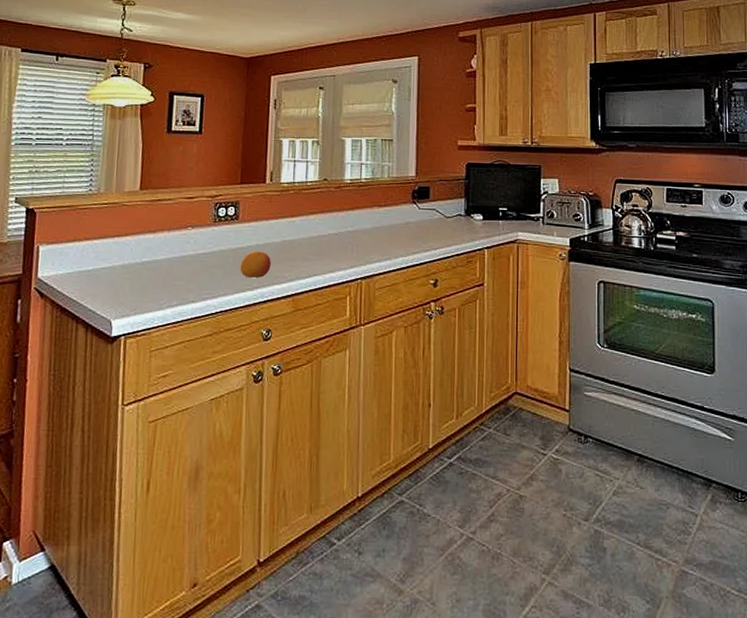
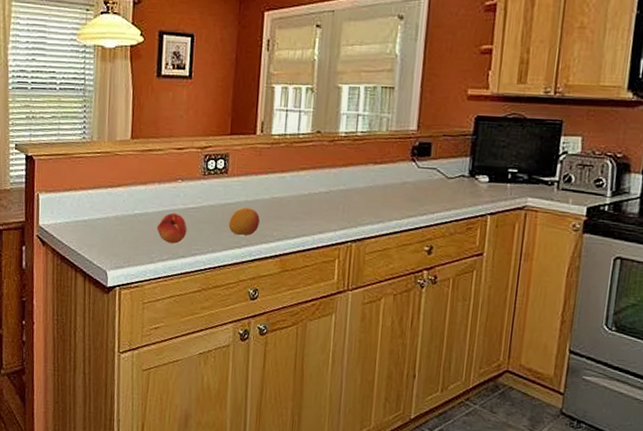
fruit: none [165,259,198,289] -> present [156,212,187,244]

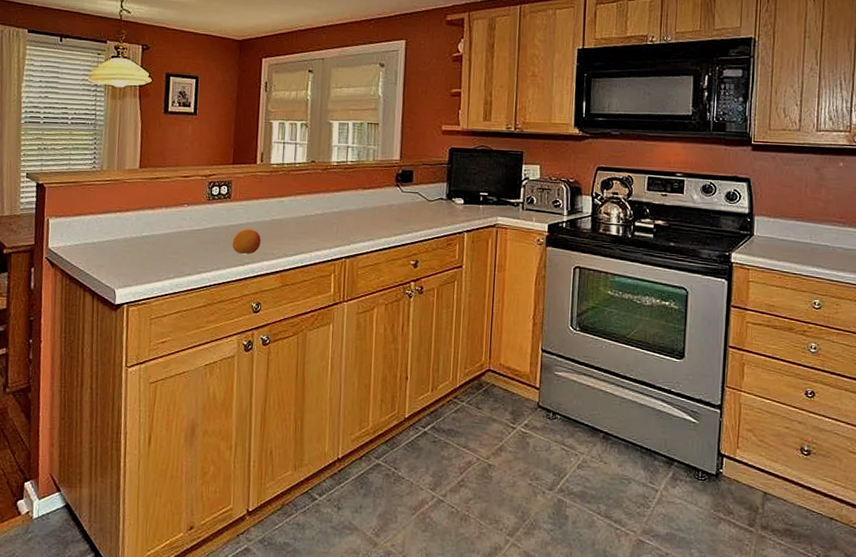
fruit: present [156,212,187,244] -> none [164,234,193,263]

